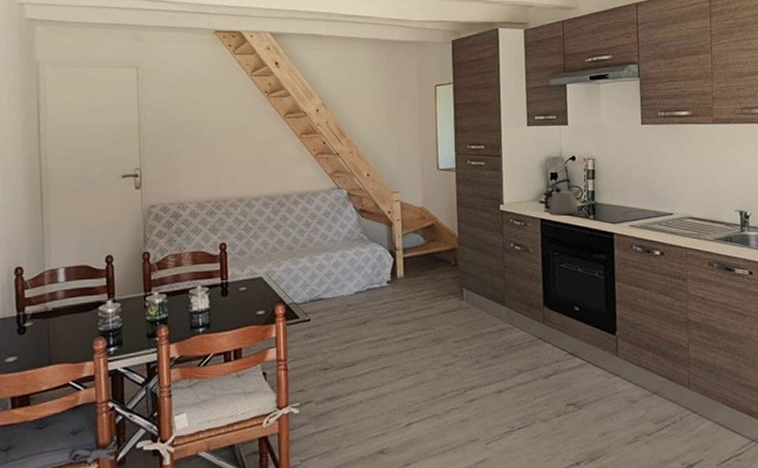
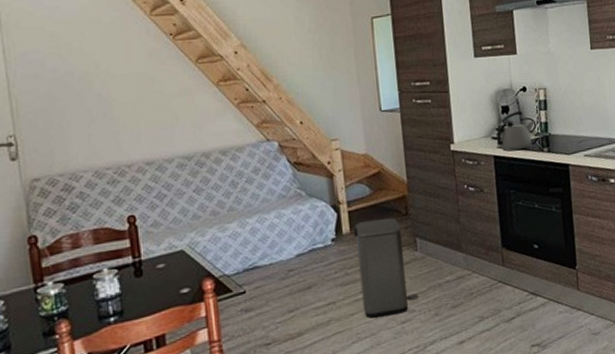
pedal bin: none [406,267,462,358] -> present [353,217,418,319]

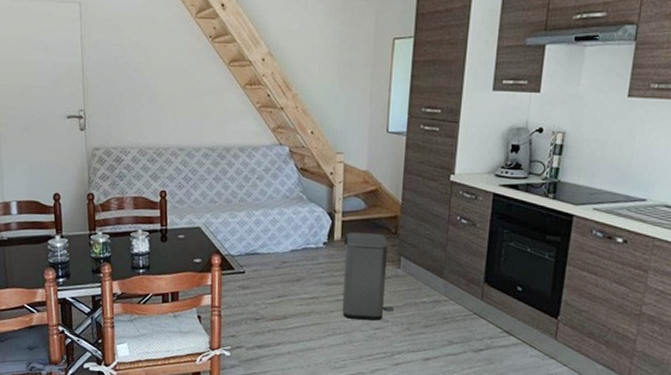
kettle: present [496,110,535,152] -> none [498,151,546,192]

